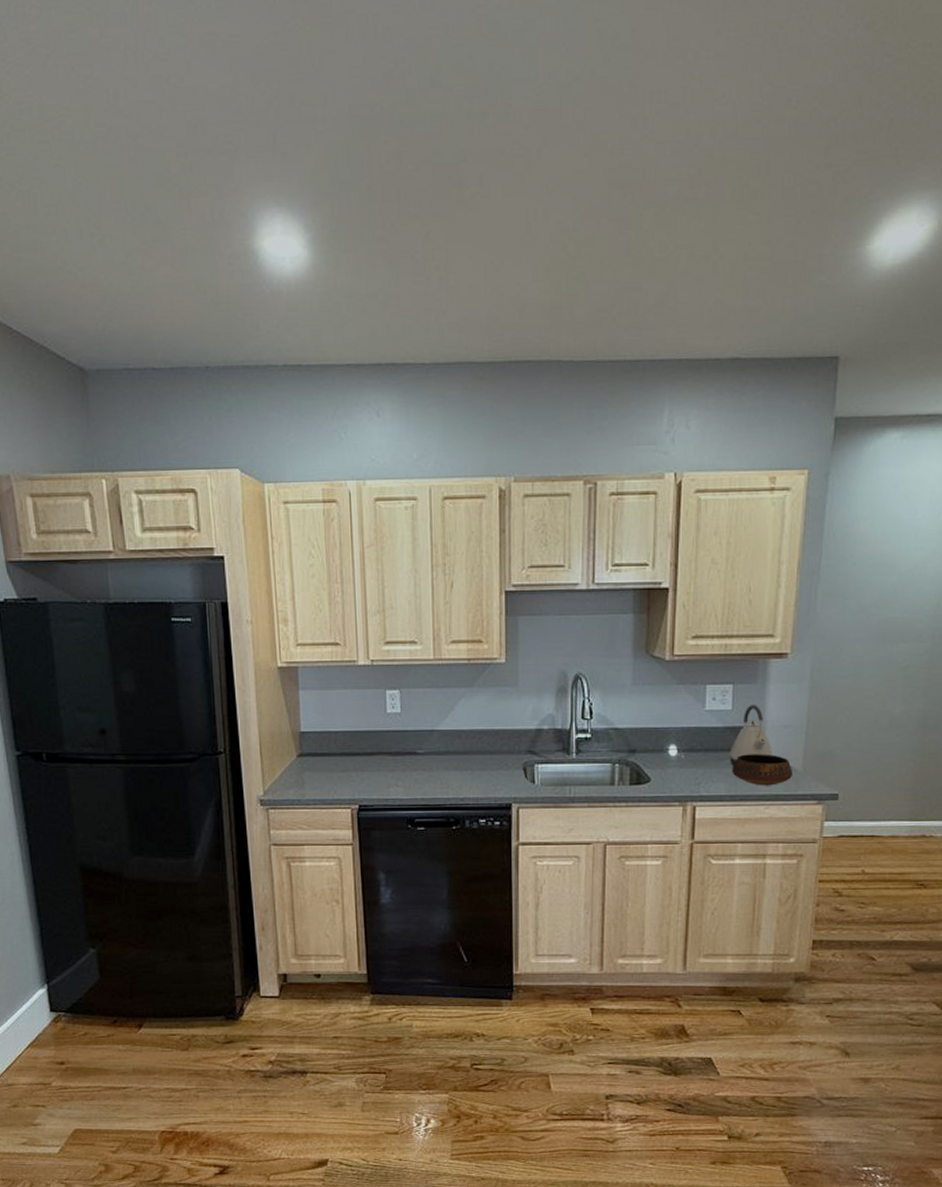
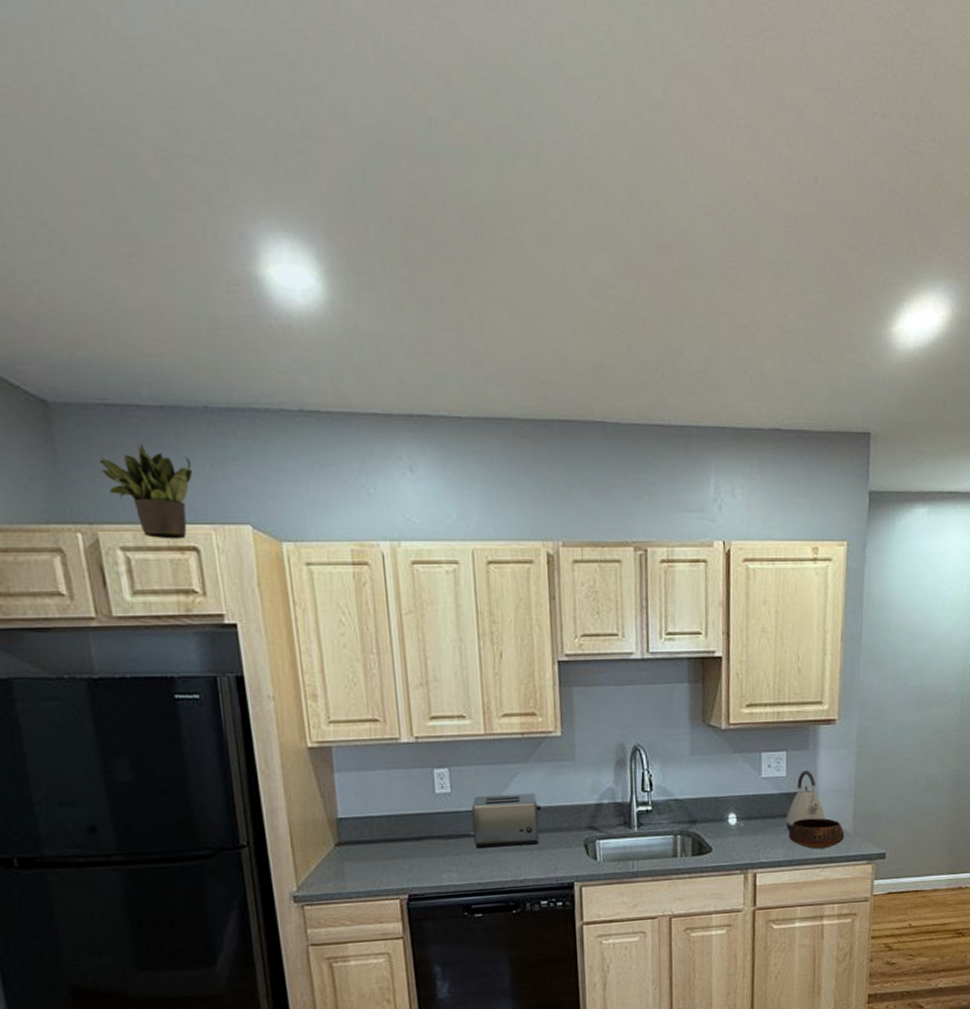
potted plant: none [122,400,195,483] -> present [100,442,193,540]
toaster: none [419,716,484,766] -> present [471,793,542,849]

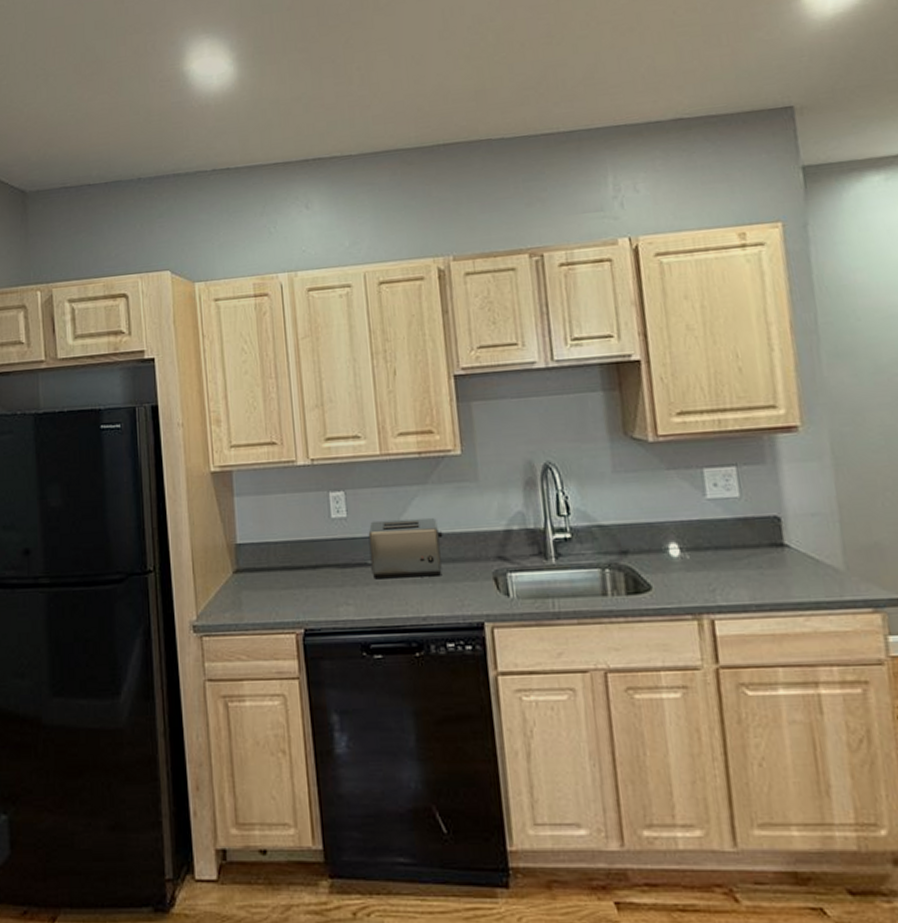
potted plant: present [100,442,193,540] -> none [58,213,127,290]
kettle: present [786,771,826,832] -> none [745,490,803,567]
bowl: present [789,818,845,850] -> none [752,549,834,591]

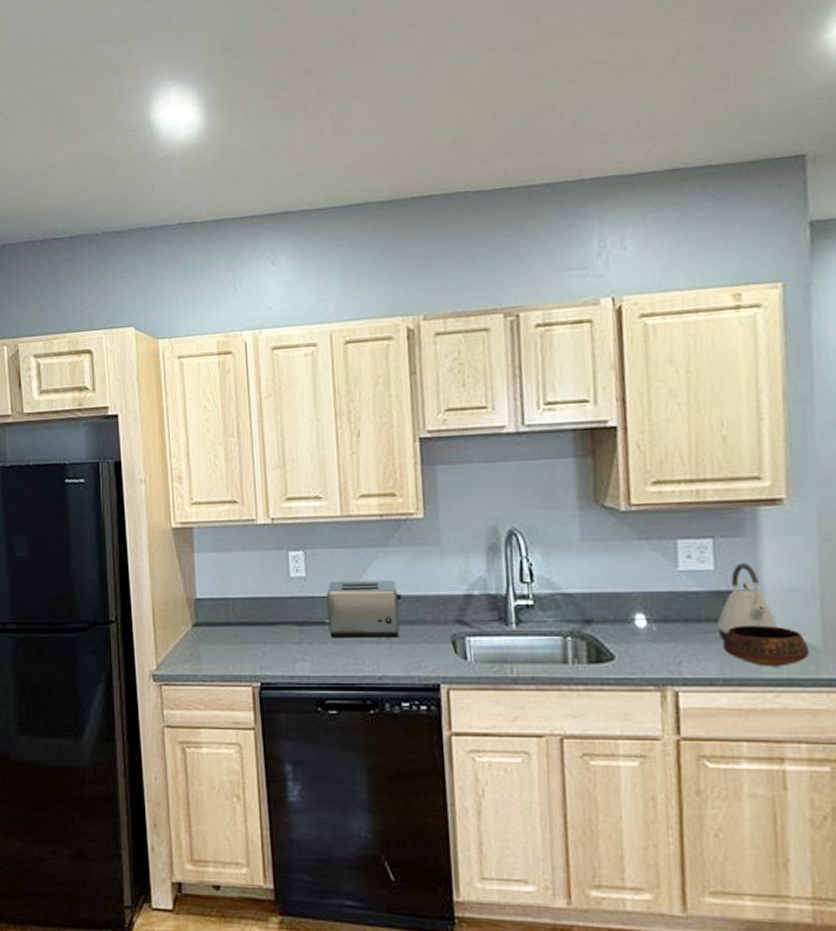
kettle: none [745,490,803,567] -> present [717,563,779,641]
bowl: none [752,549,834,591] -> present [723,625,810,667]

